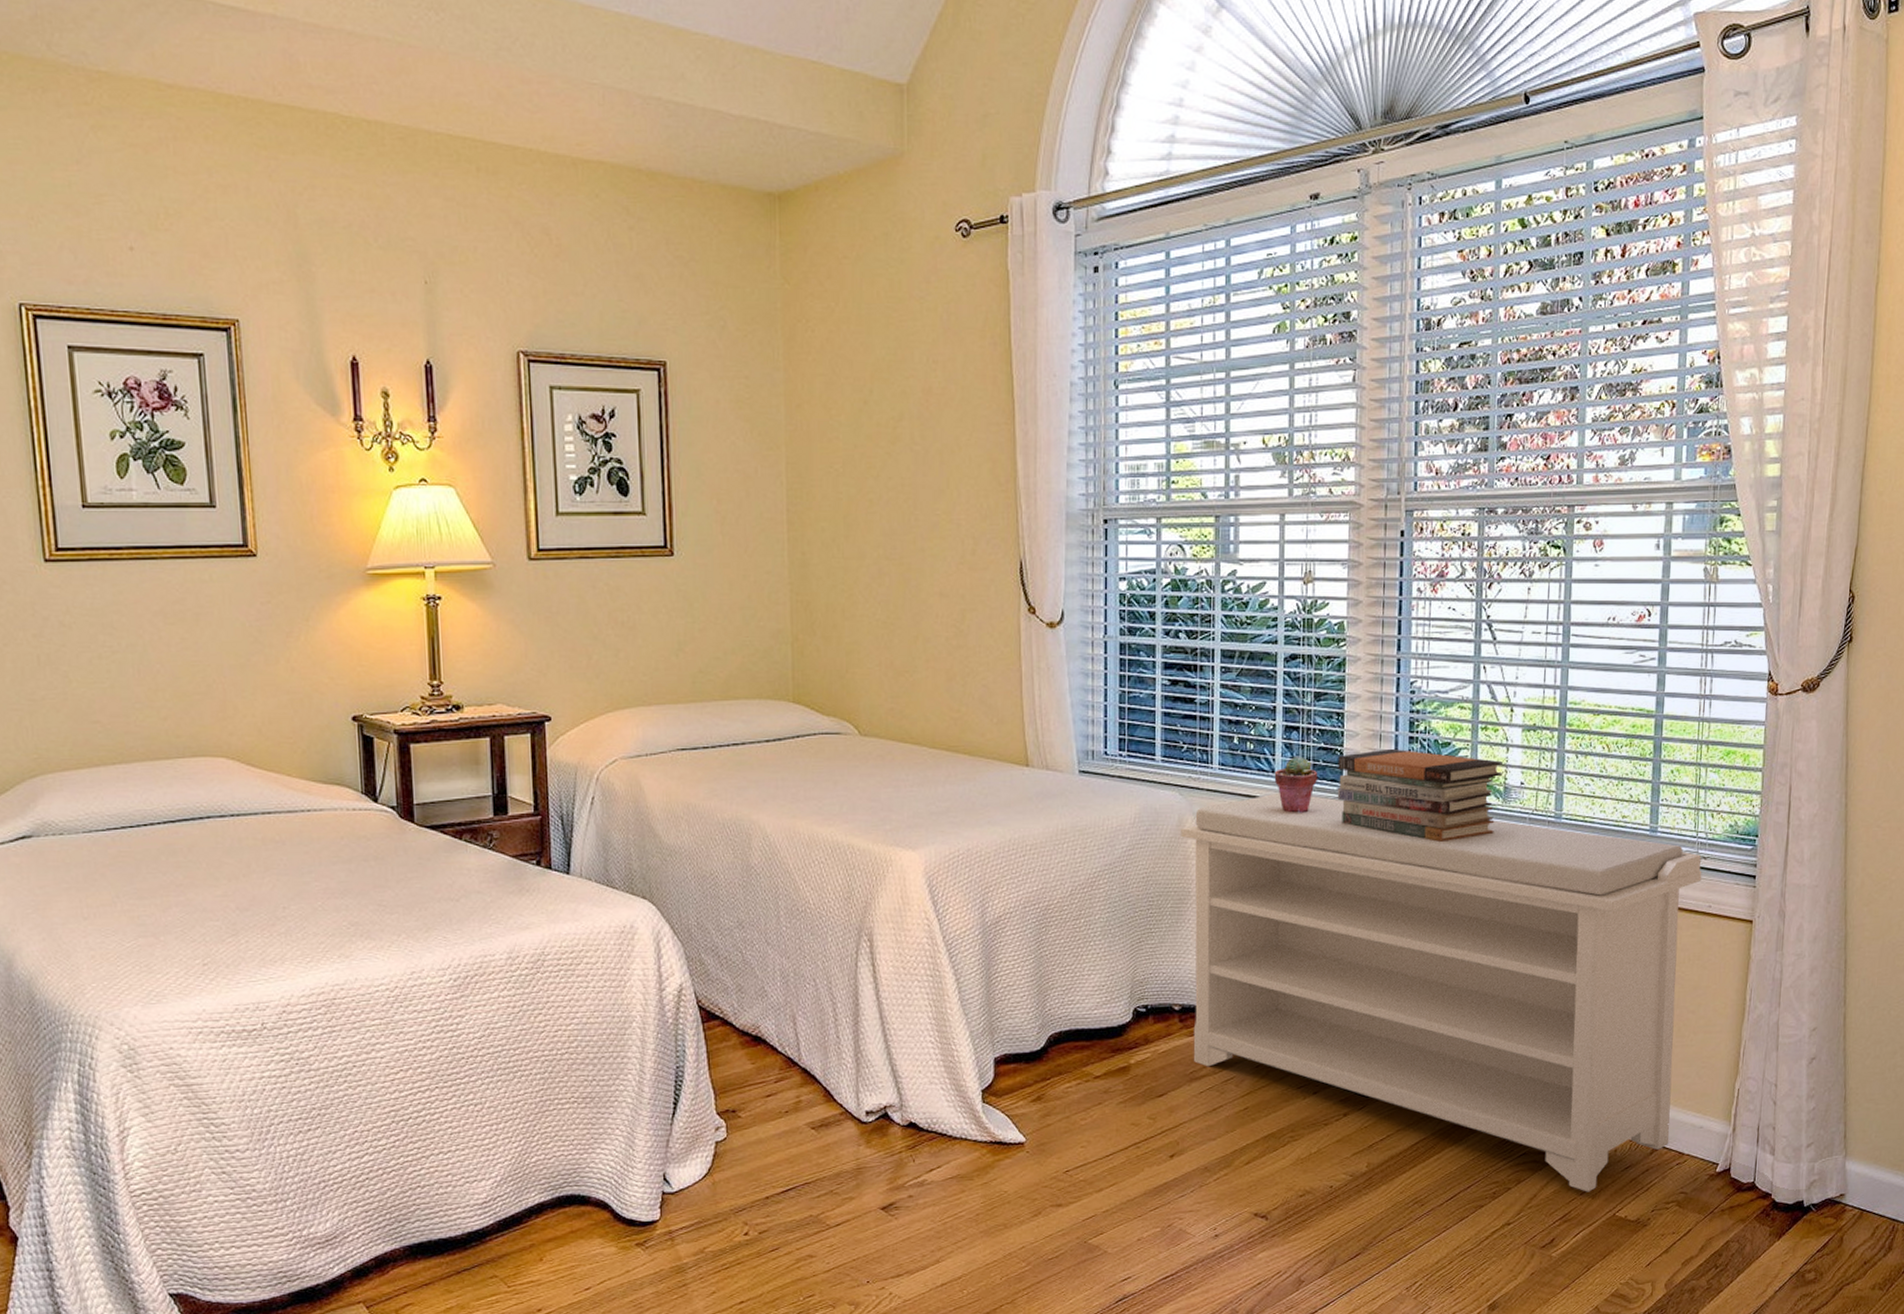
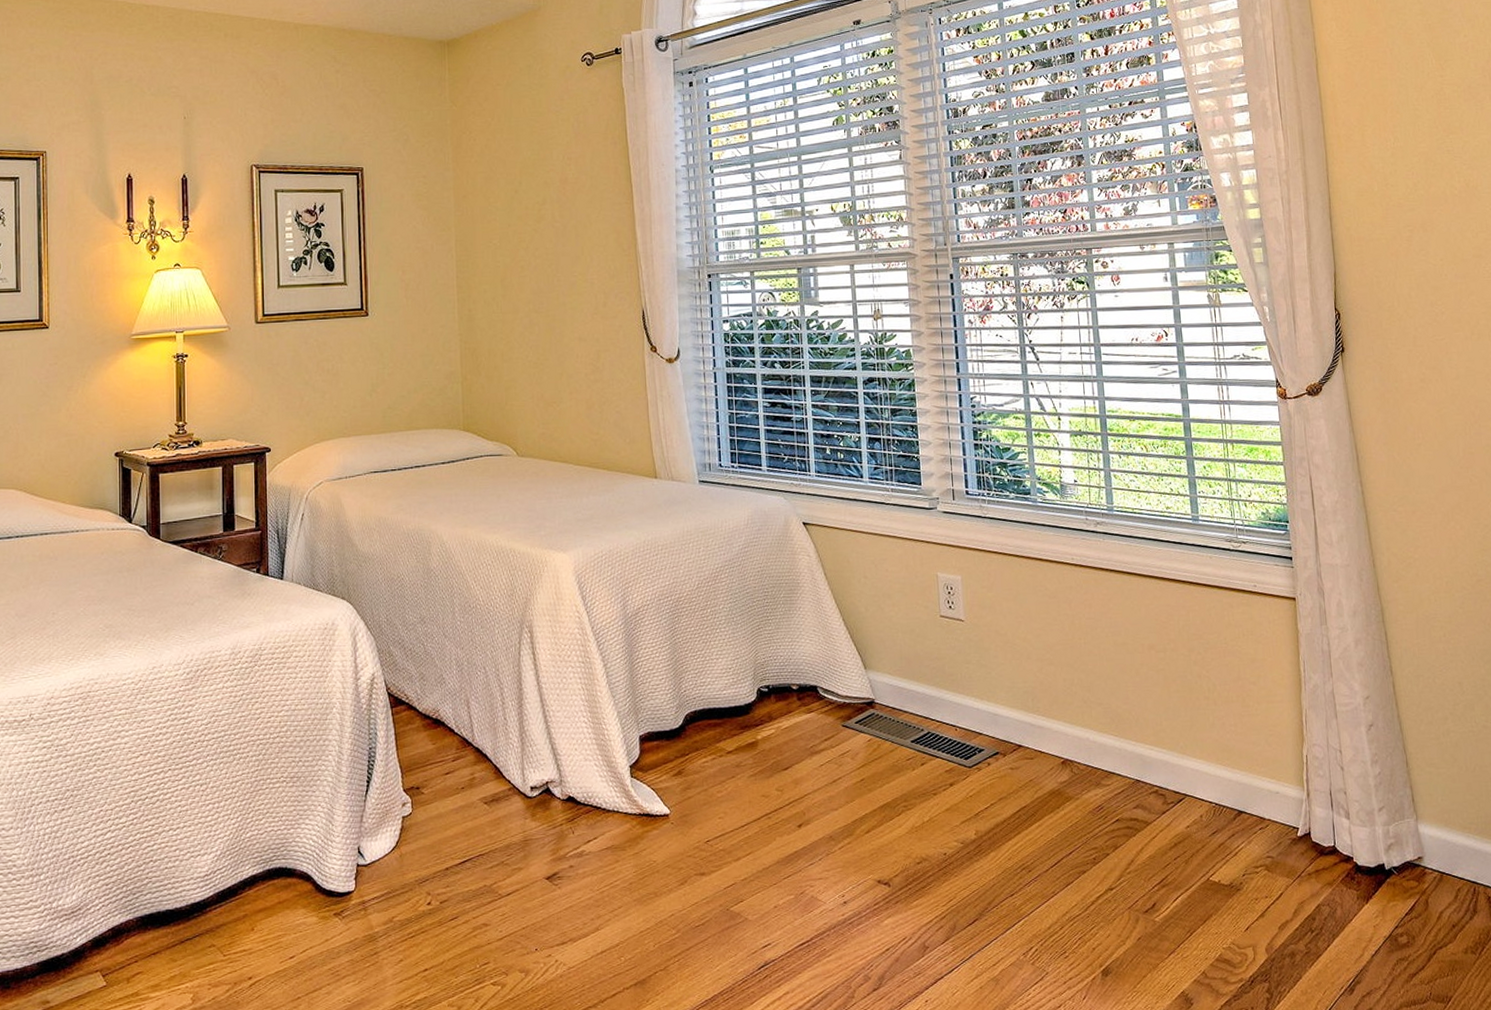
bench: present [1181,792,1702,1192] -> none [787,495,1250,857]
potted succulent: present [1274,755,1318,813] -> none [862,463,900,512]
book stack: present [1337,748,1503,843] -> none [915,454,1057,535]

